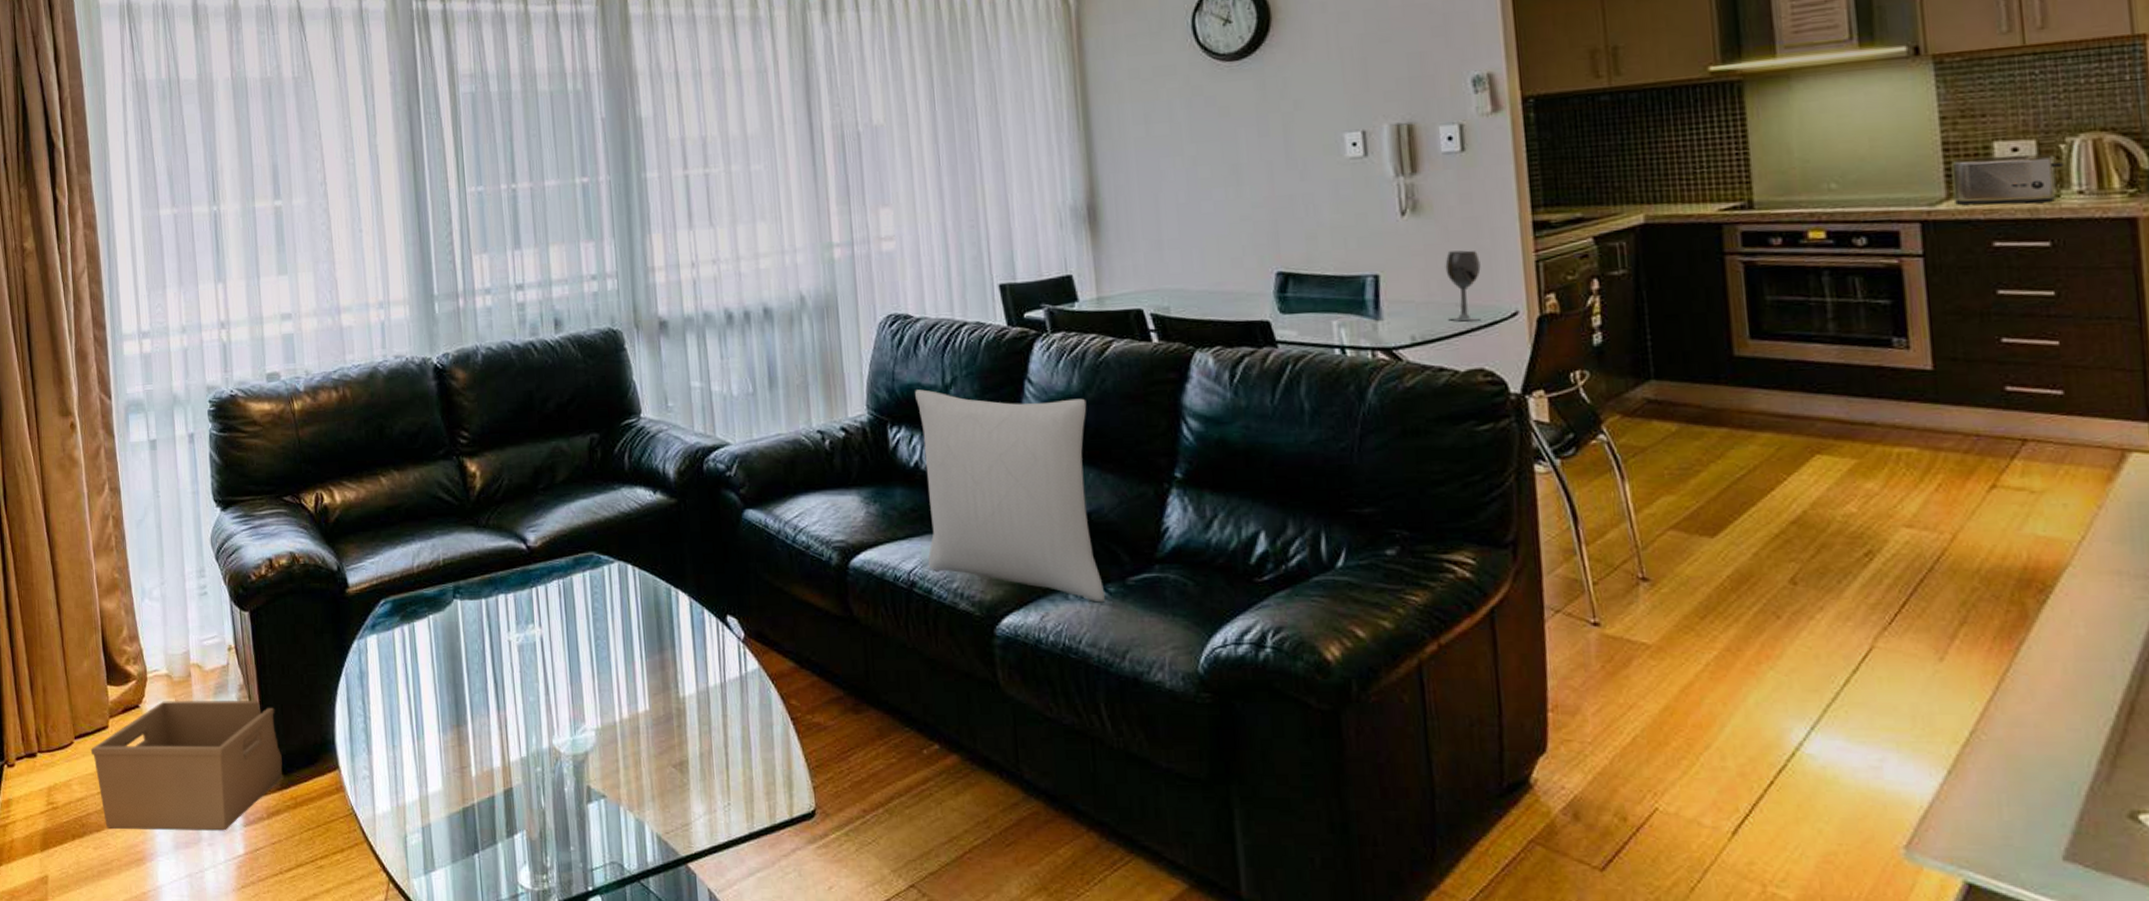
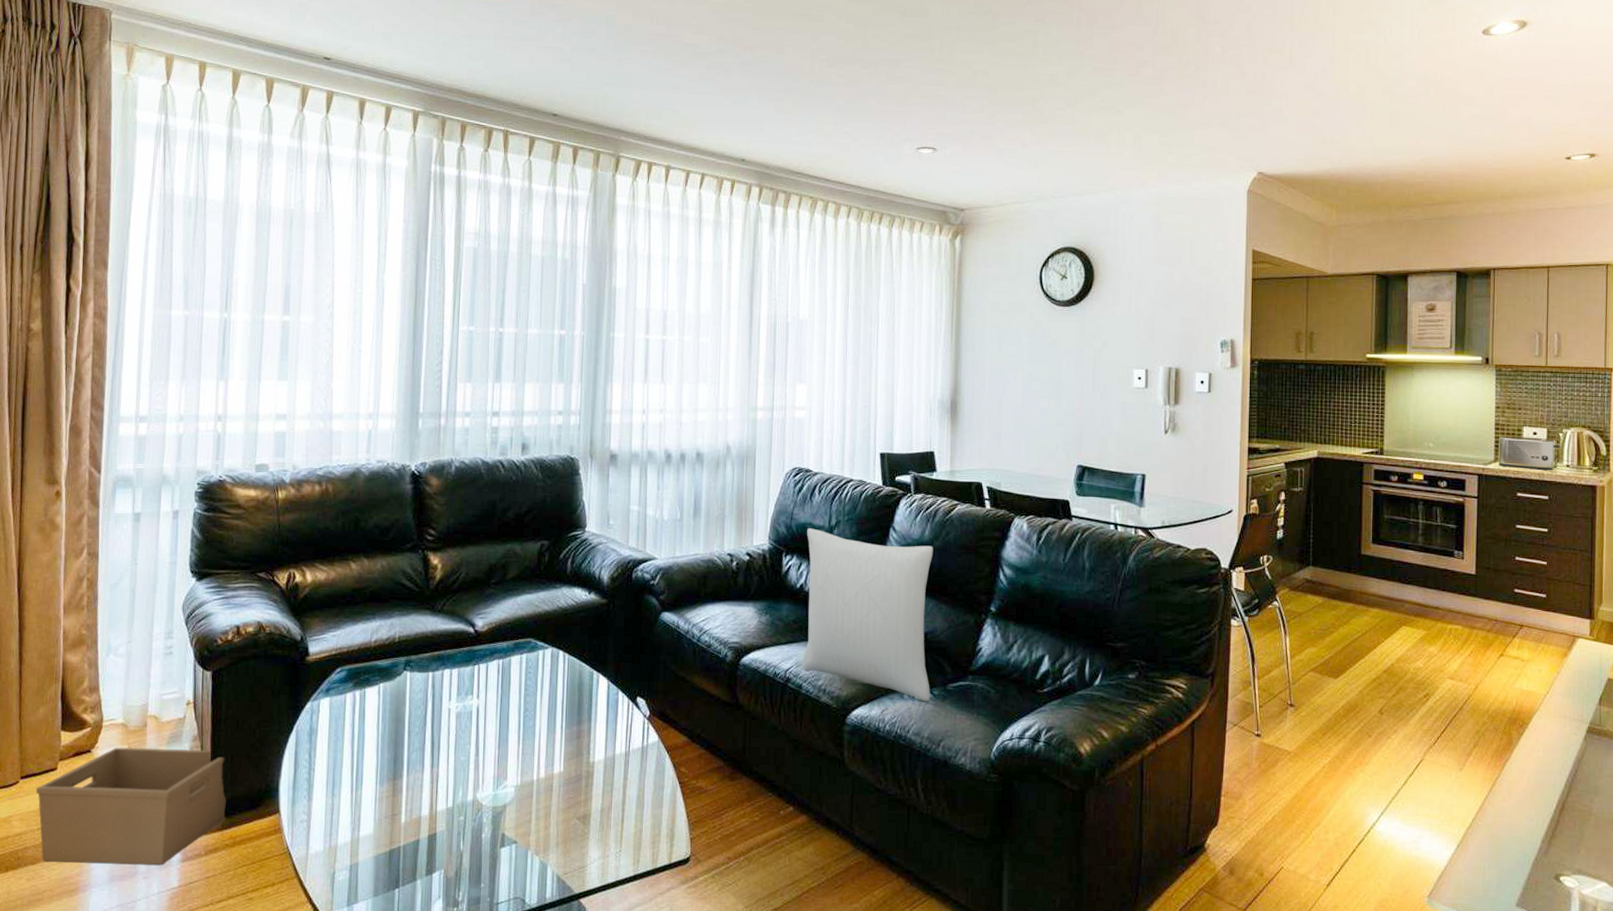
wine glass: present [1445,250,1481,322] -> none [1187,462,1212,514]

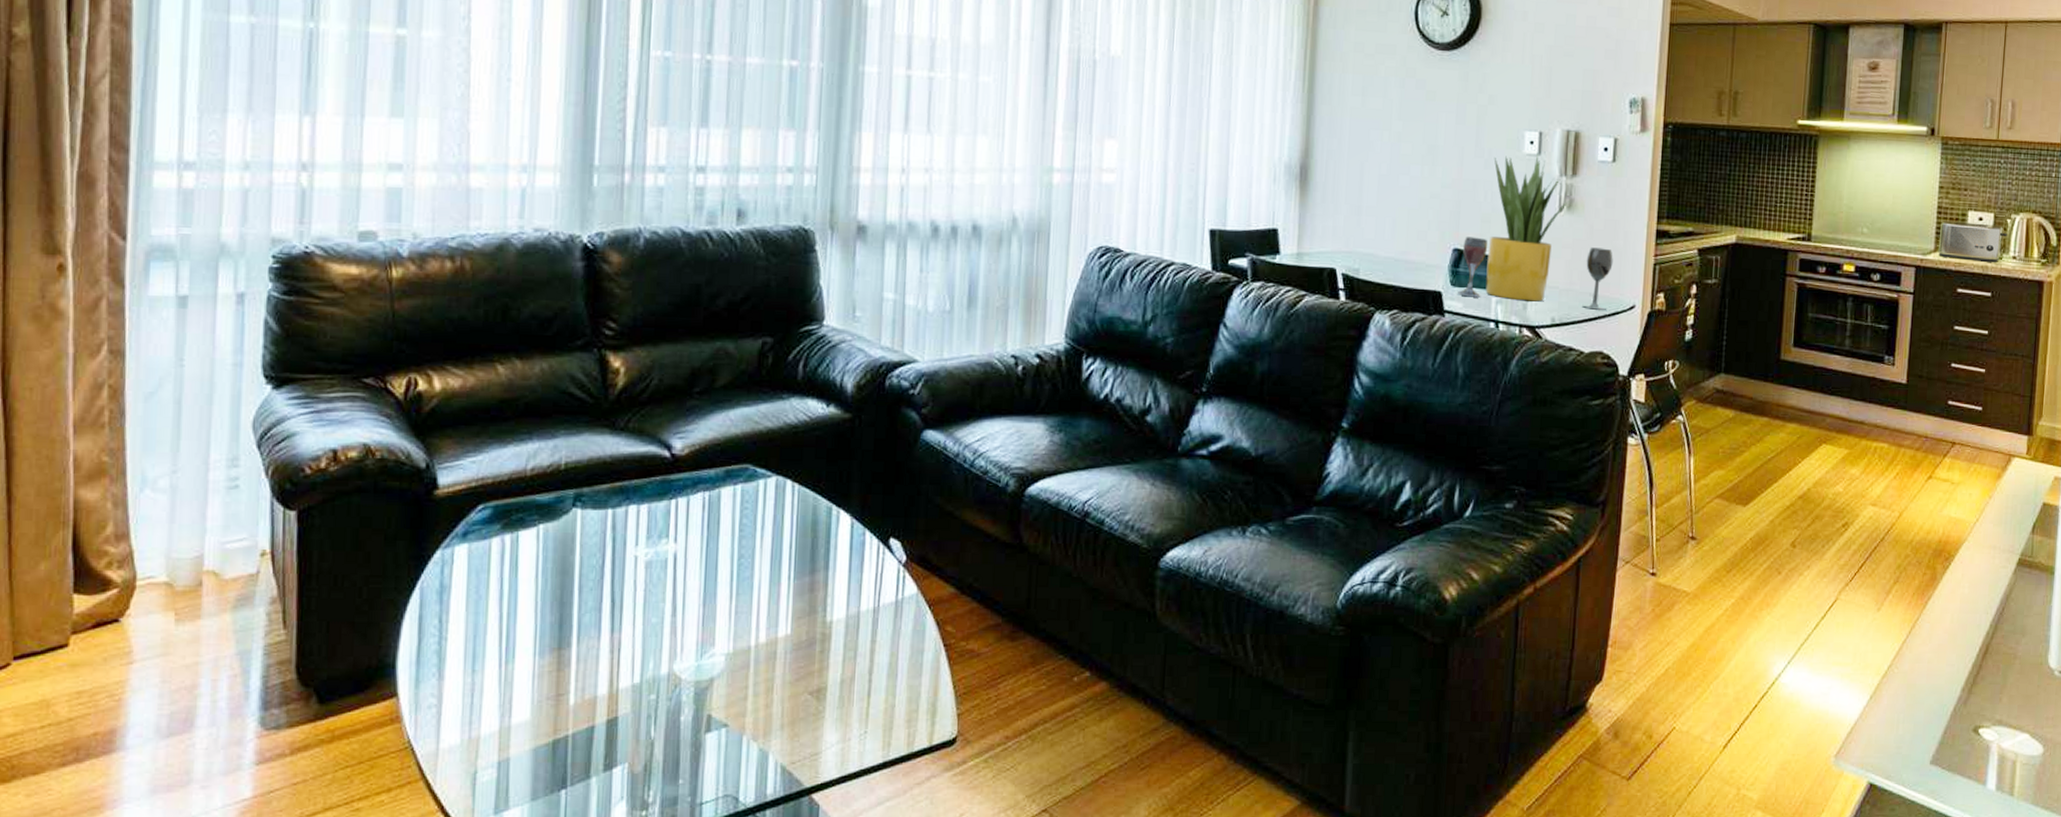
hamper: present [35,747,228,865] -> none [36,615,322,770]
pillow: present [801,528,934,702] -> none [1104,323,1274,540]
cup: none [1082,455,1106,505] -> present [1458,237,1488,298]
planter: none [1105,387,1173,508] -> present [1485,154,1570,302]
wine glass: none [1187,462,1212,514] -> present [1582,247,1613,310]

